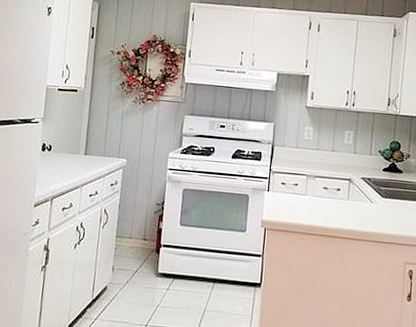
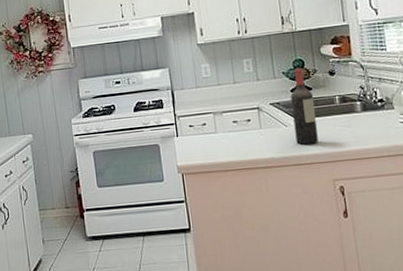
wine bottle: none [378,149,403,225] -> present [290,67,318,145]

